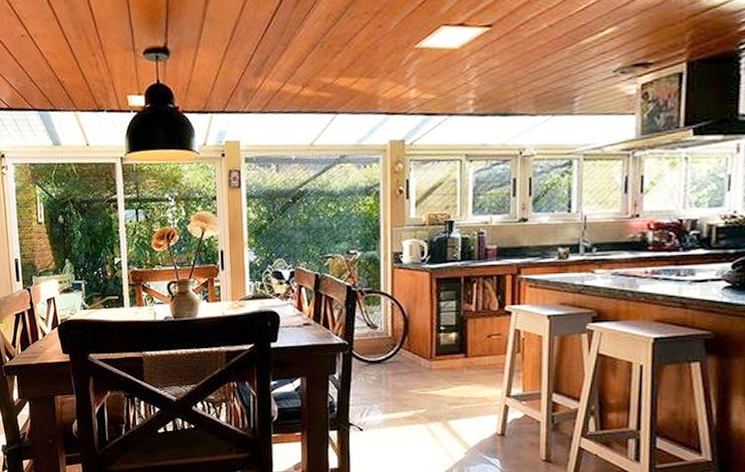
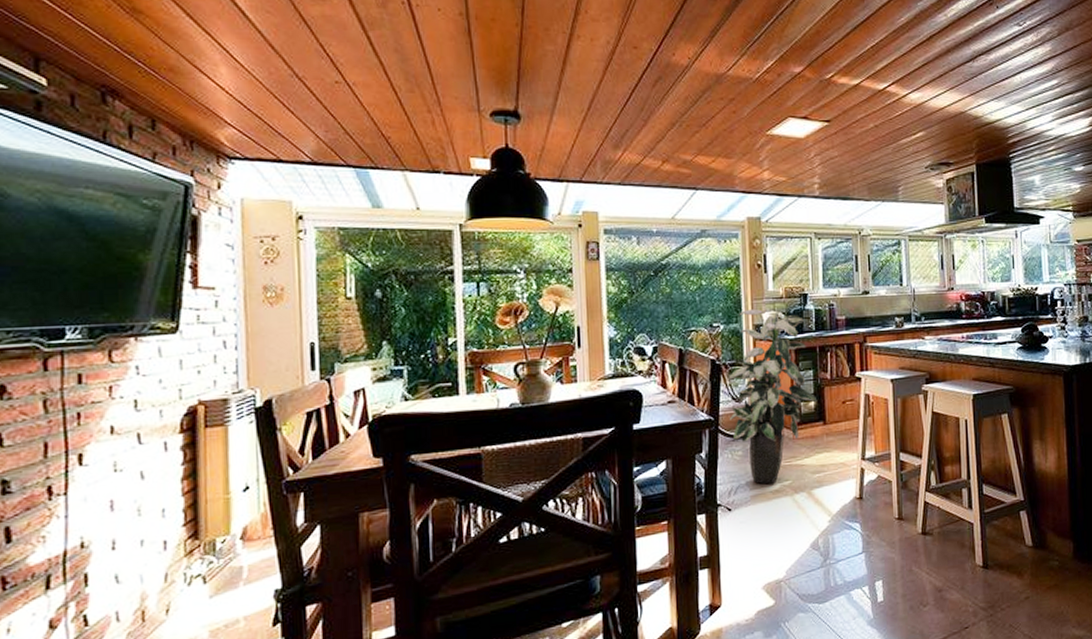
indoor plant: none [364,236,459,411] -> present [728,308,818,484]

